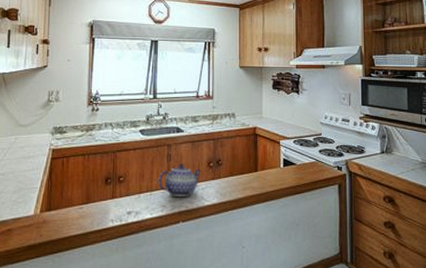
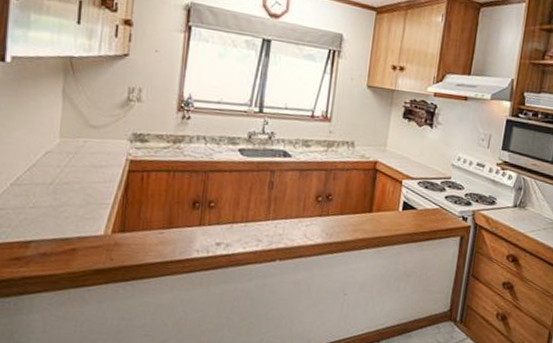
teapot: present [158,164,201,196] -> none [255,194,307,233]

